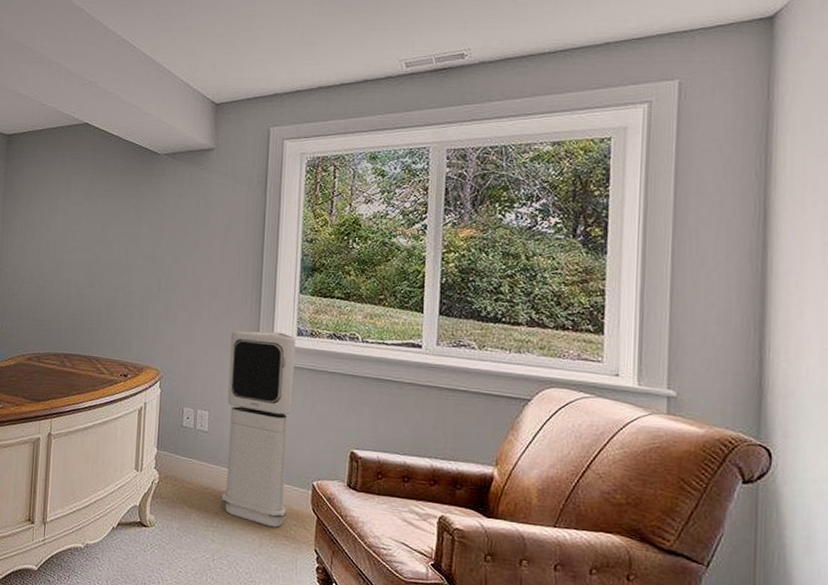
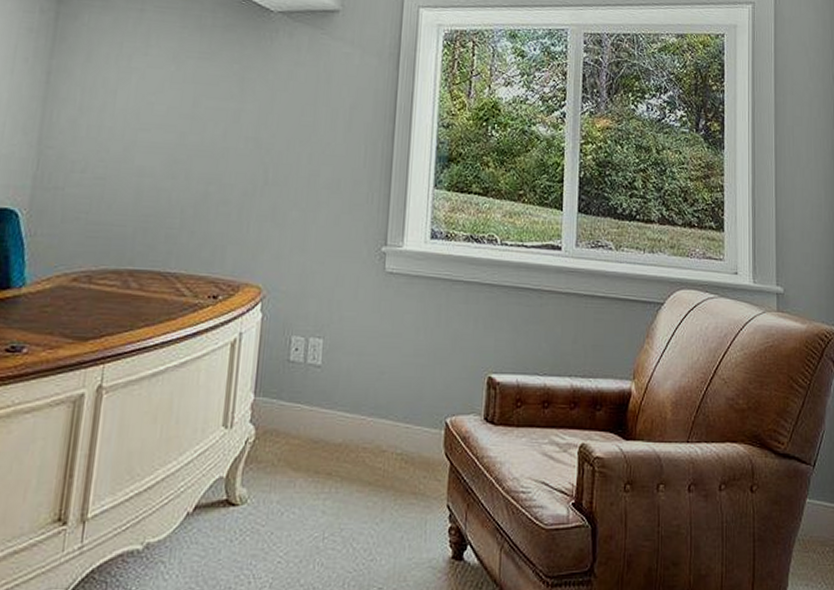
air purifier: present [222,330,296,528] -> none [337,234,429,483]

